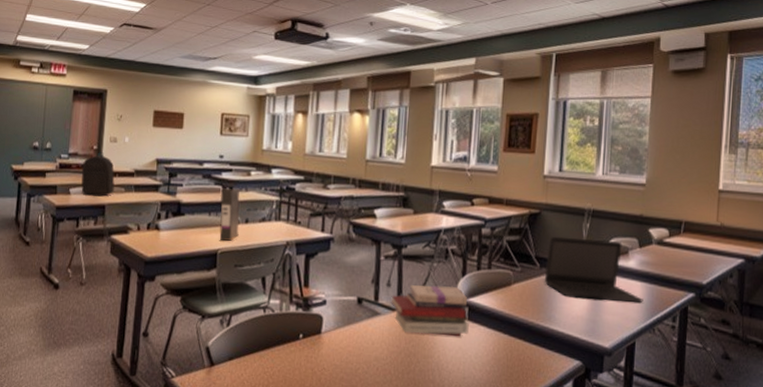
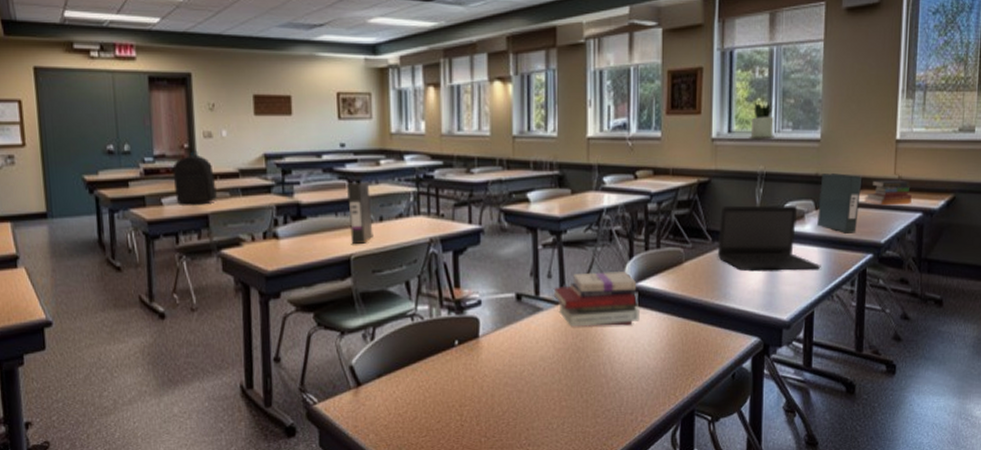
planter: none [578,147,603,181] -> present [749,103,775,141]
binder: none [641,215,686,272] -> present [817,173,863,233]
books: none [687,225,734,250] -> present [864,179,912,206]

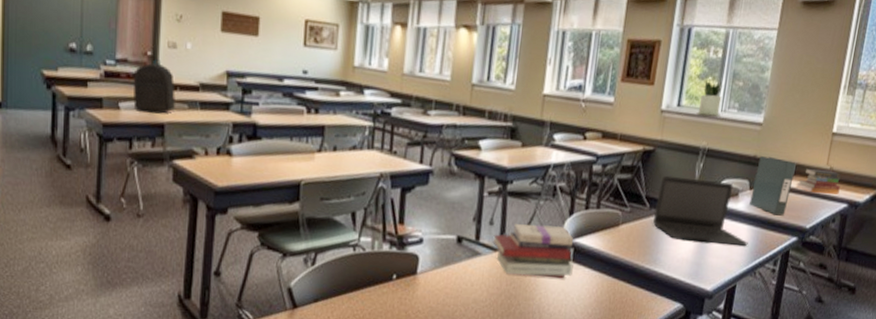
binder: present [346,181,373,244] -> none [303,109,327,171]

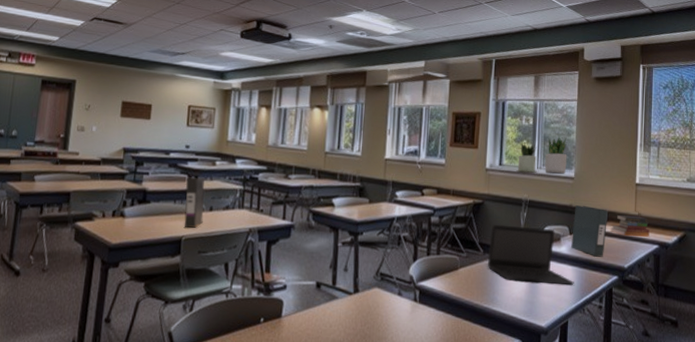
backpack: present [133,59,176,114] -> none [46,140,81,185]
binder: none [303,109,327,171] -> present [184,177,205,228]
books: present [492,223,574,278] -> none [347,269,420,318]
planter: none [729,73,760,120] -> present [545,136,567,175]

